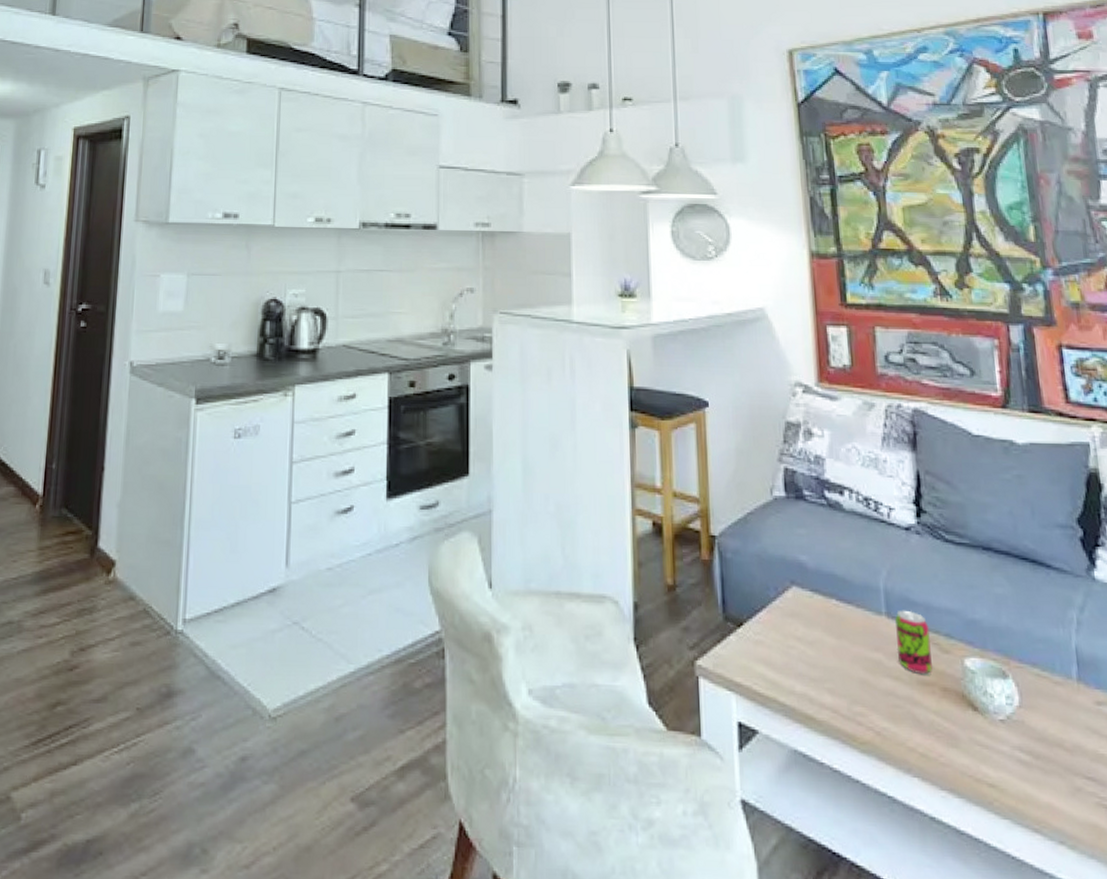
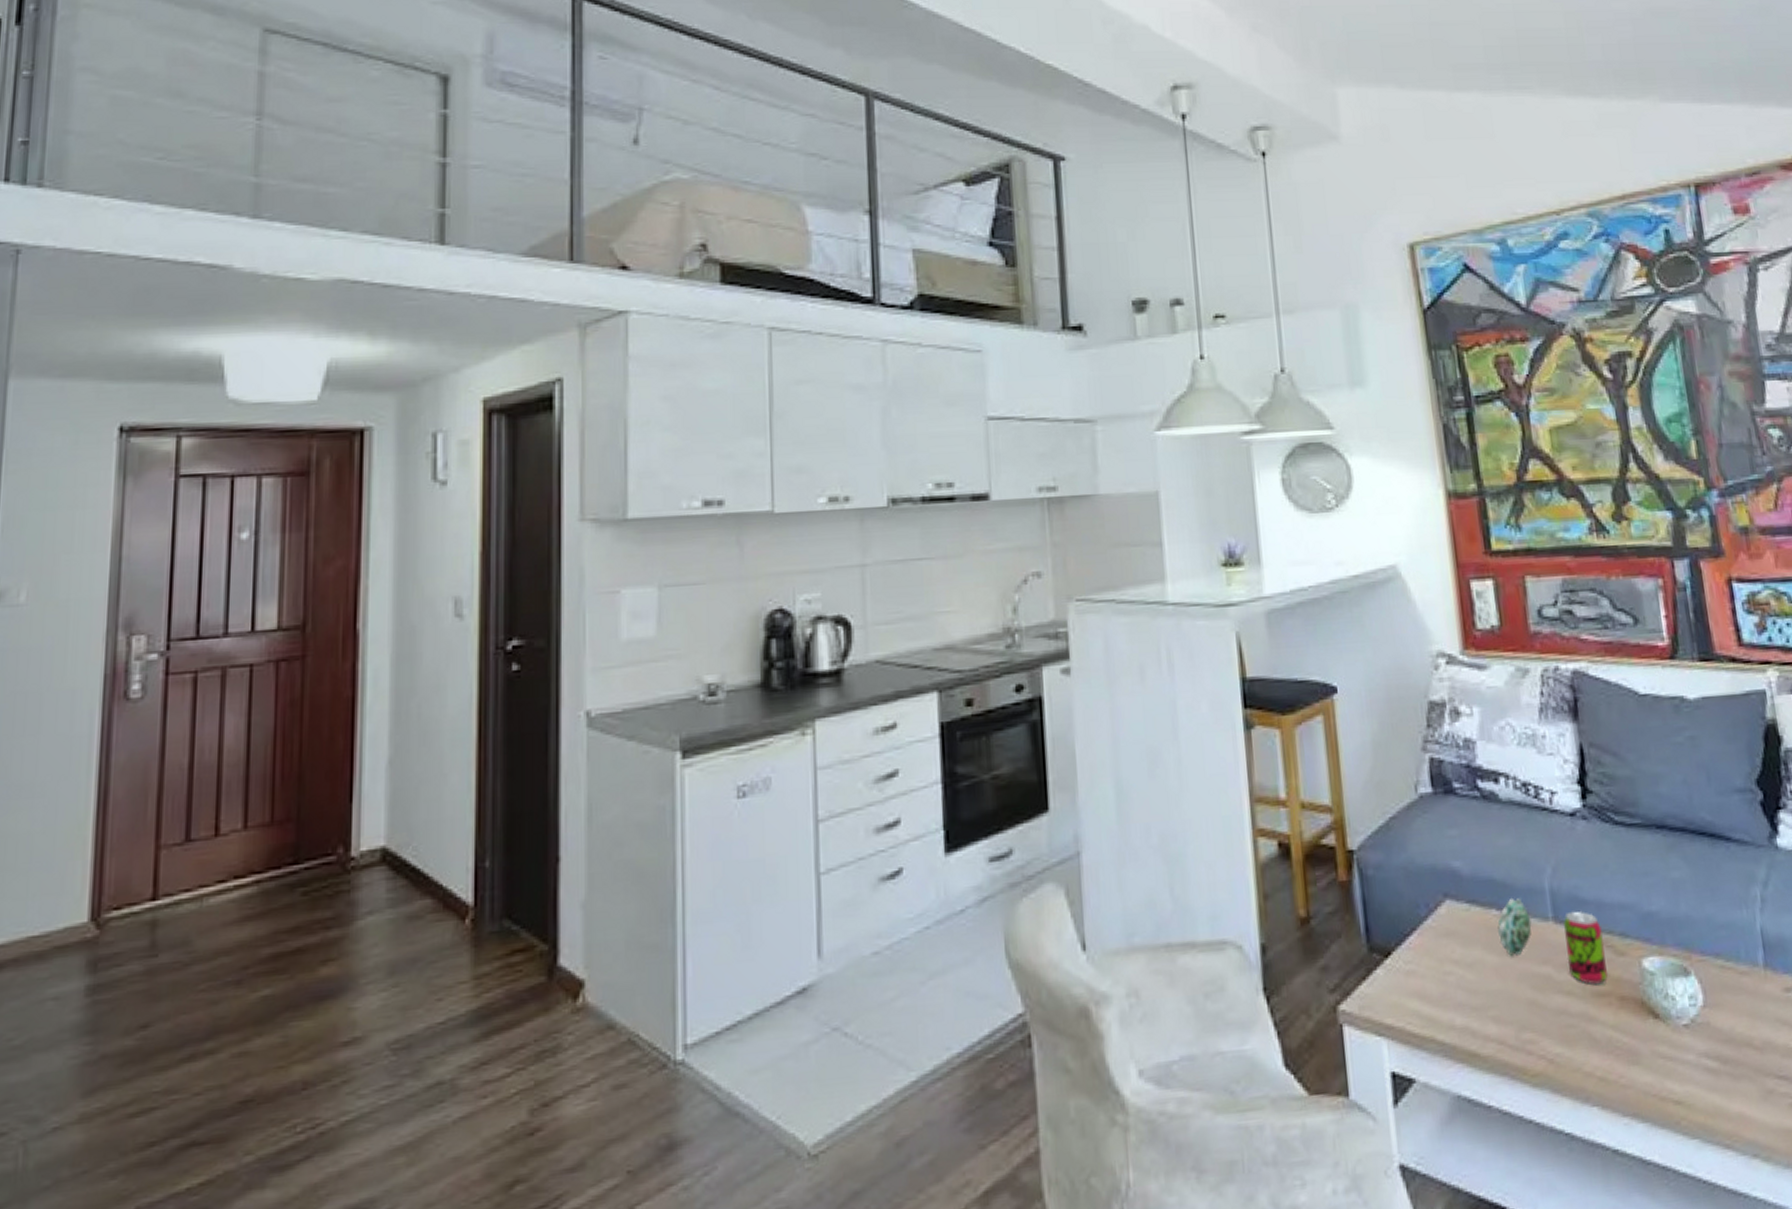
succulent plant: none [836,591,867,640] -> present [1497,897,1532,956]

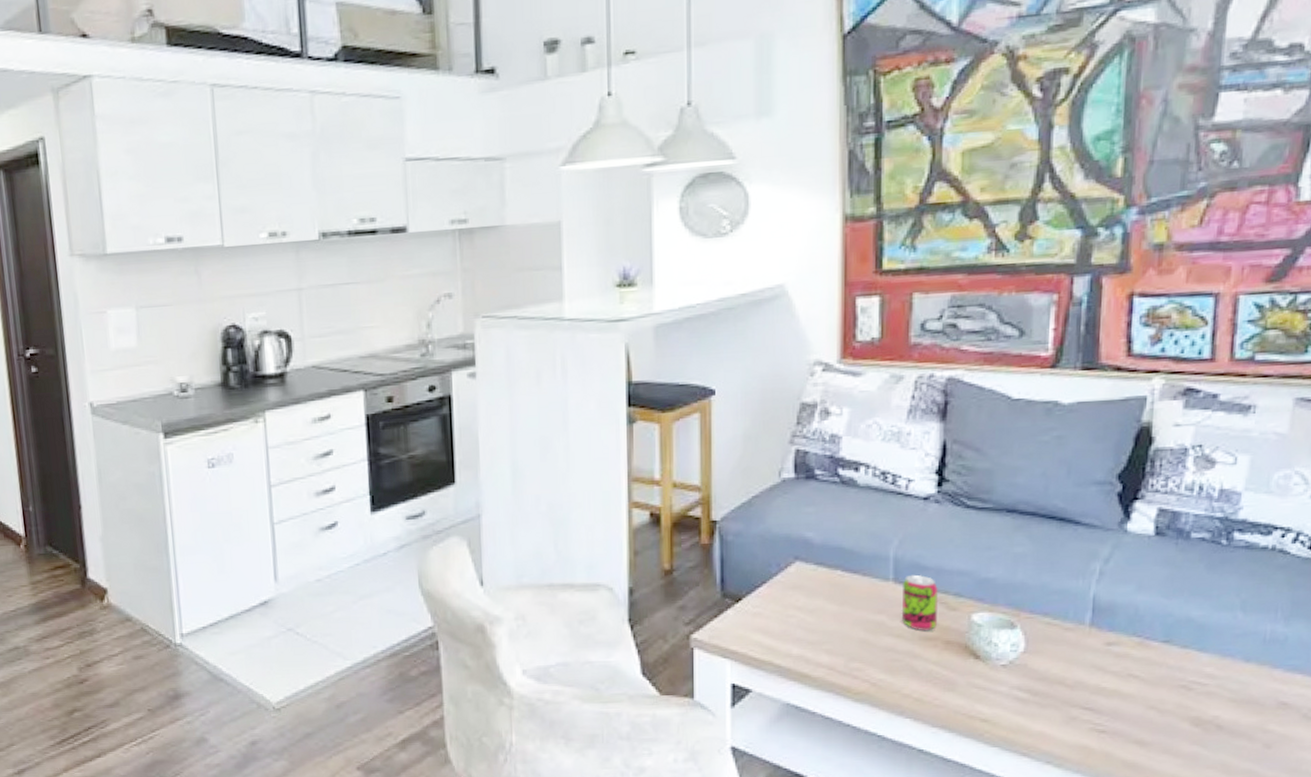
succulent plant: present [1497,897,1532,956] -> none [841,562,873,606]

